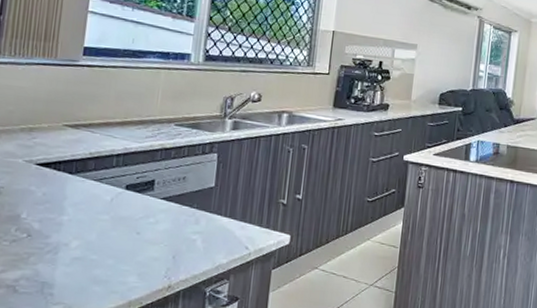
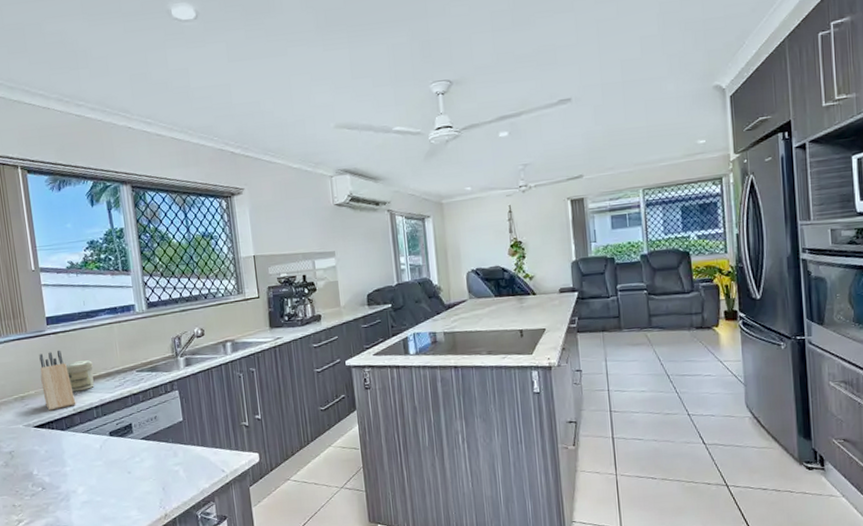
knife block: none [57,85,95,150] -> present [39,350,76,411]
jar: none [93,101,126,135] -> present [65,360,94,392]

